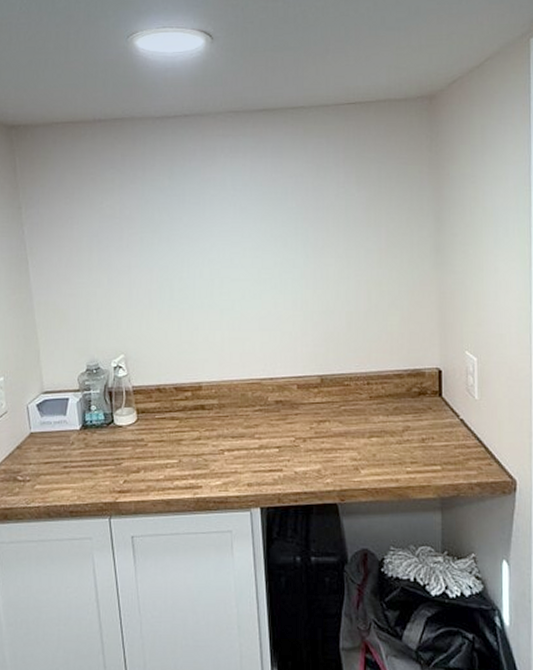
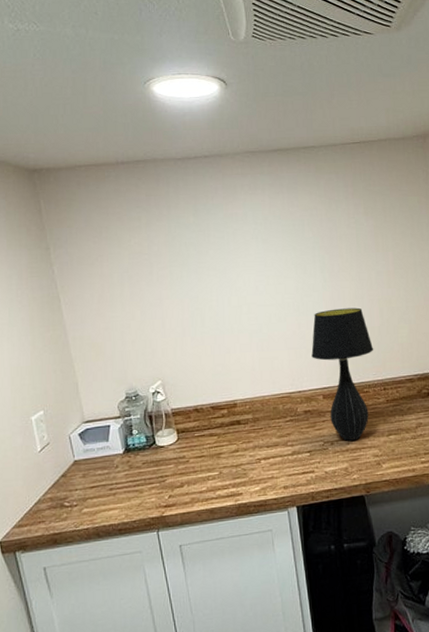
table lamp: none [287,288,359,439] -> present [311,307,374,441]

